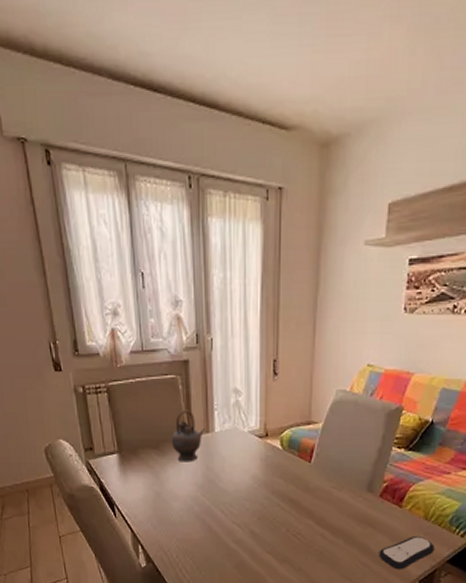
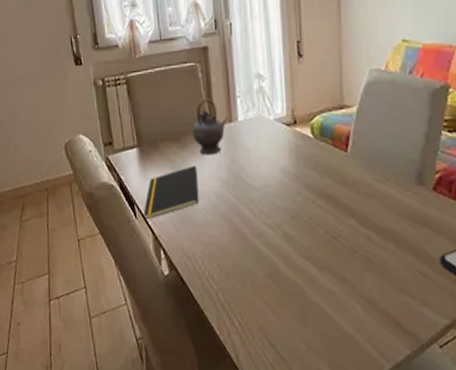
notepad: none [123,470,176,519] -> present [143,165,199,220]

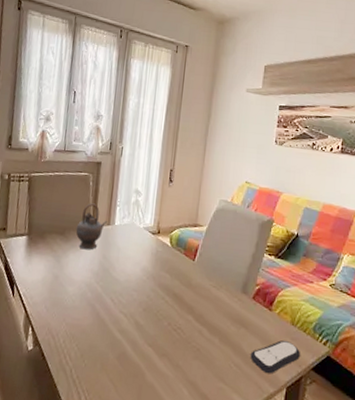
notepad: present [143,165,199,220] -> none [20,256,75,299]

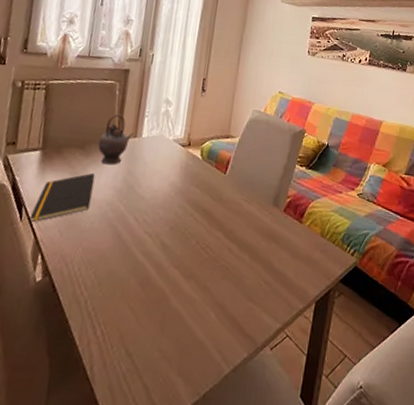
notepad: none [20,256,75,299] -> present [29,172,96,223]
remote control: present [250,340,300,374] -> none [280,253,329,289]

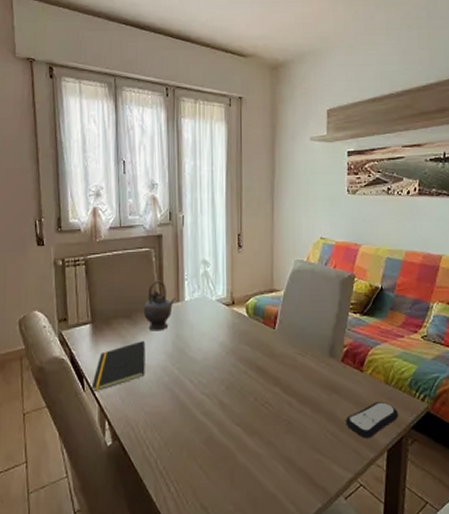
remote control: none [280,253,329,289] -> present [345,402,398,439]

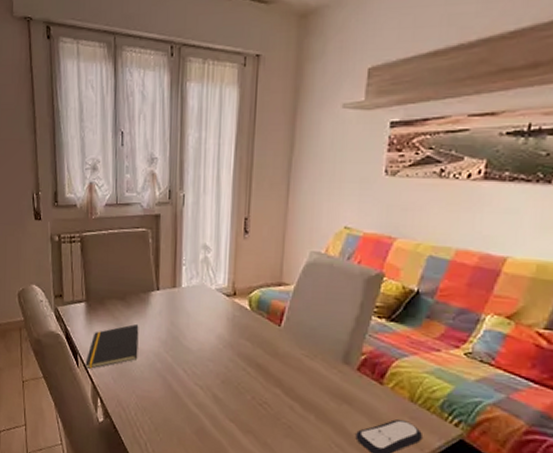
teapot: present [143,280,176,331] -> none [137,263,172,317]

